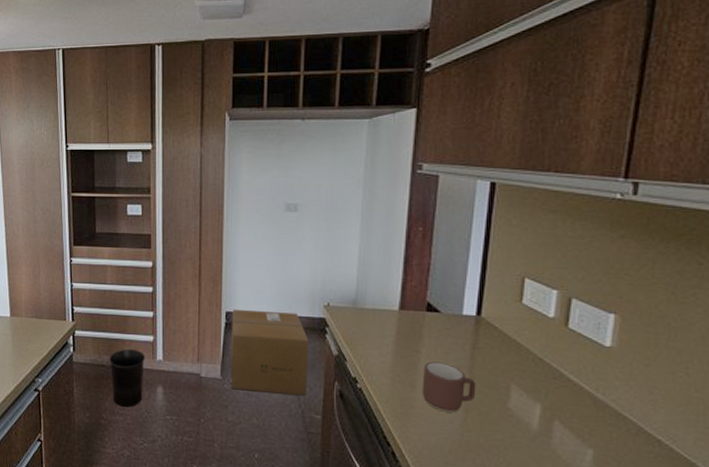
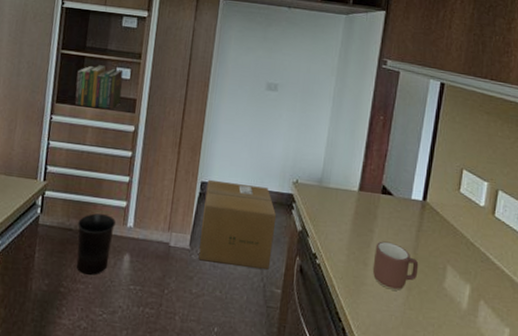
books: none [89,204,136,248] -> present [74,65,124,110]

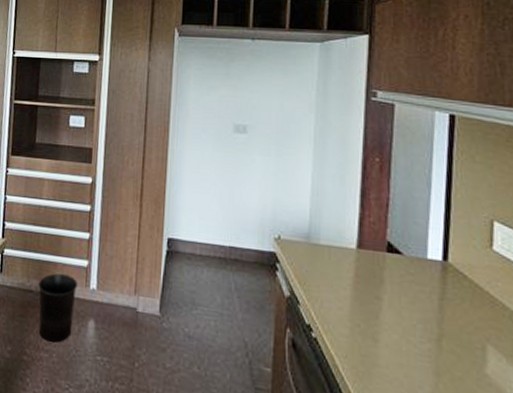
books: present [74,65,124,110] -> none [29,114,77,161]
box: present [198,179,277,270] -> none [170,235,258,343]
mug: present [372,241,419,291] -> none [385,311,448,376]

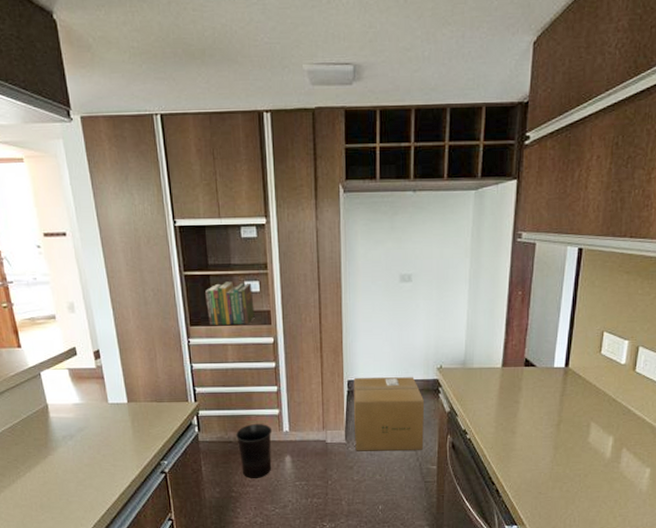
books: none [29,114,77,161] -> present [204,281,255,326]
box: none [170,235,258,343] -> present [354,377,425,451]

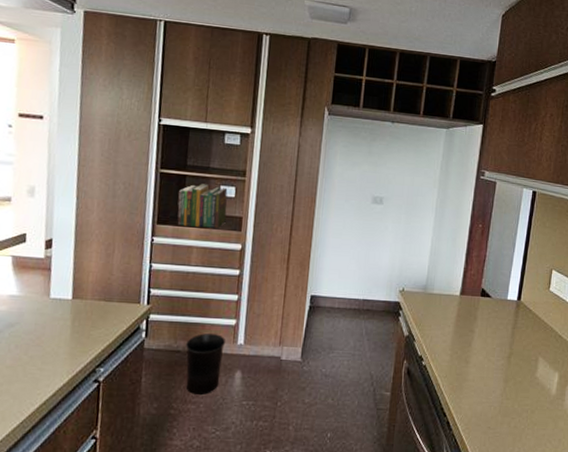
box: present [354,377,425,451] -> none [310,292,385,374]

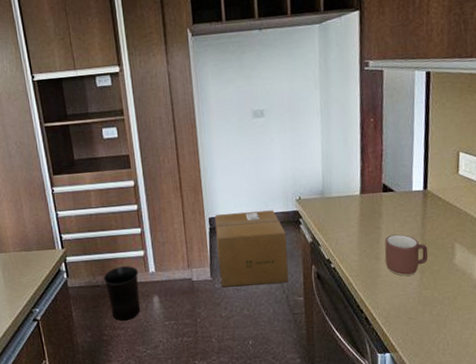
books: present [177,183,228,229] -> none [65,129,115,174]
box: none [310,292,385,374] -> present [214,210,289,288]
mug: none [473,339,514,383] -> present [384,234,428,276]

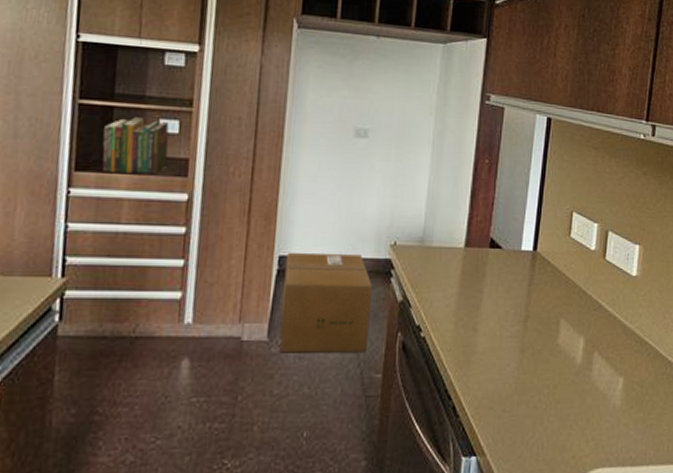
books: none [65,129,115,174] -> present [102,117,169,175]
waste bin: present [103,265,141,321] -> none [115,310,169,393]
mug: present [384,234,428,276] -> none [483,301,532,355]

